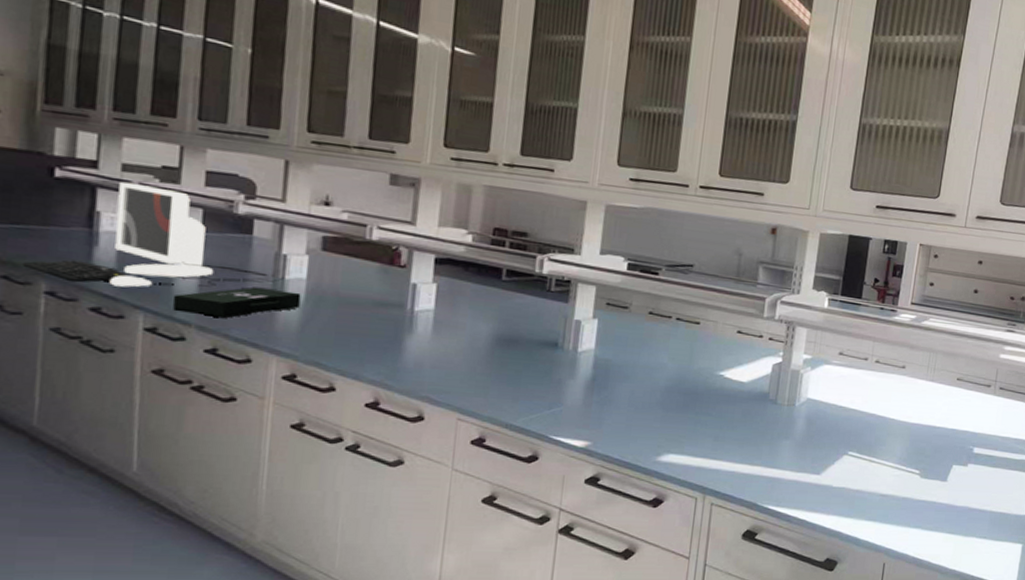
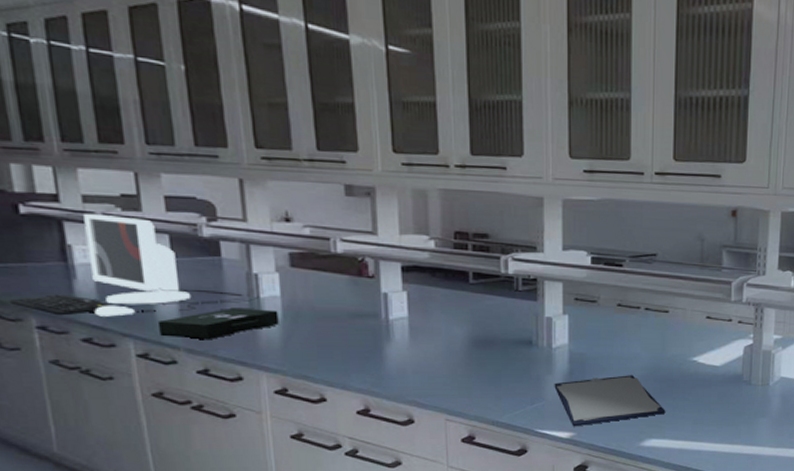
notepad: none [575,385,687,436] -> present [554,375,666,427]

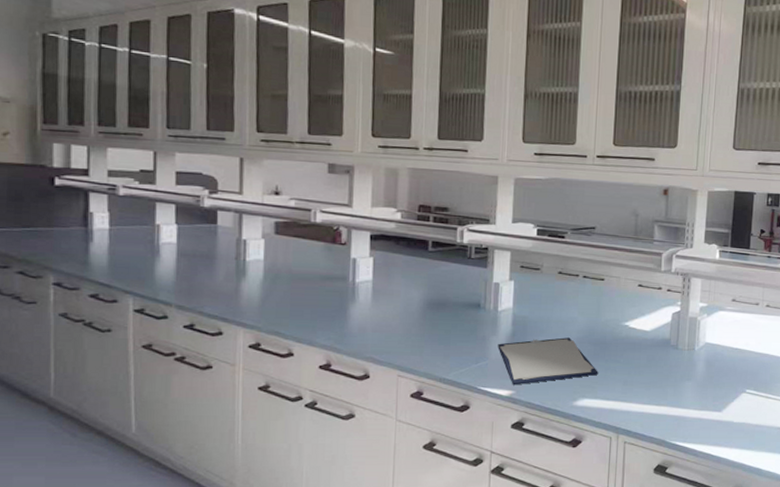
desktop computer: present [9,213,259,317] -> none [33,185,245,276]
first aid kit: present [157,307,279,340] -> none [155,269,260,298]

